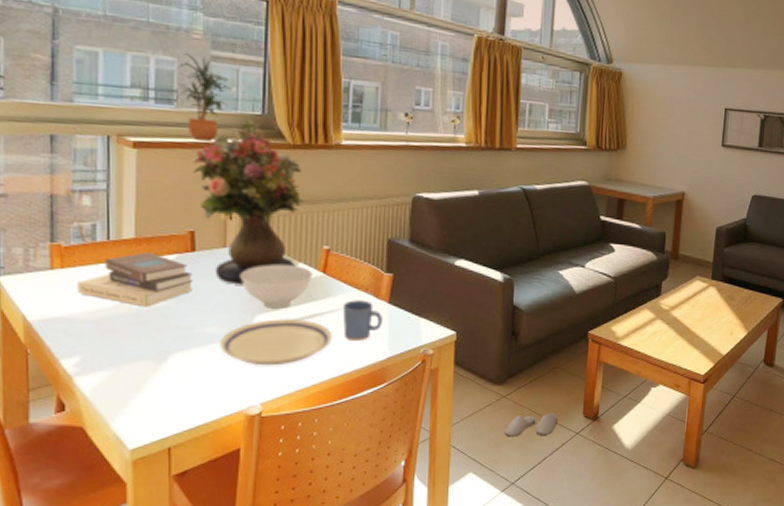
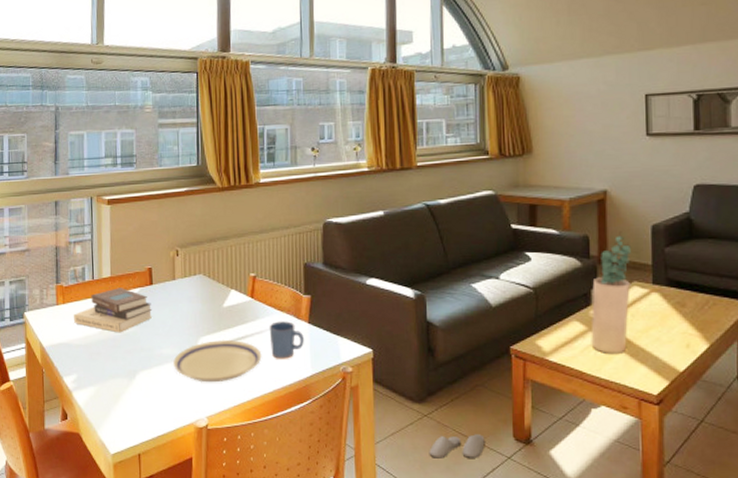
potted plant: present [178,52,233,143] -> none [136,124,175,194]
bouquet: present [193,118,305,285] -> none [149,170,234,312]
bowl: present [240,265,313,309] -> none [186,292,243,331]
vase: none [657,230,699,340] -> present [591,231,632,355]

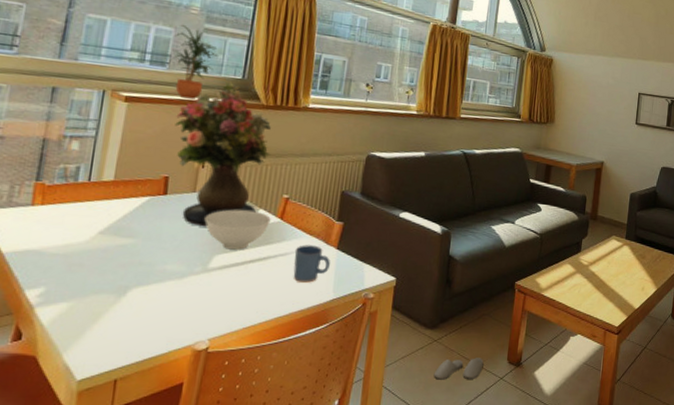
books: present [73,288,152,333] -> none [52,193,161,244]
potted plant: none [136,124,175,194] -> present [172,24,220,100]
bouquet: none [149,170,234,312] -> present [175,81,272,227]
plate: present [173,339,262,383] -> none [177,258,283,303]
bowl: none [186,292,243,331] -> present [204,209,271,250]
vase: present [591,231,632,355] -> none [577,195,615,293]

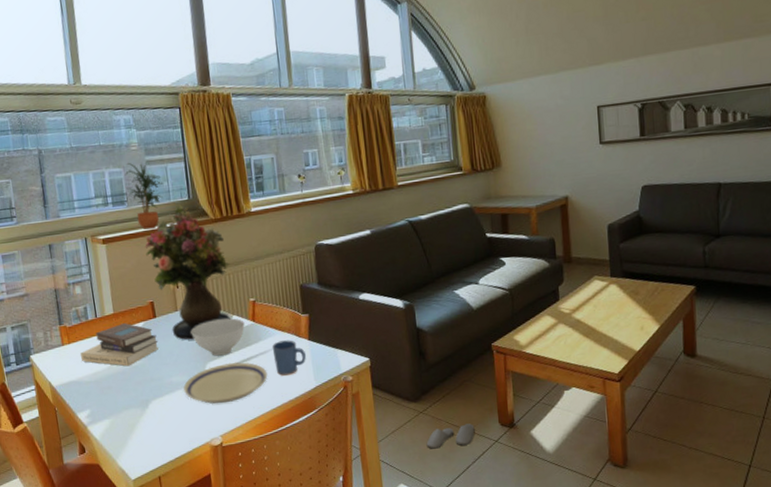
books: none [52,193,161,244] -> present [80,323,158,367]
plate: none [177,258,283,303] -> present [183,362,268,404]

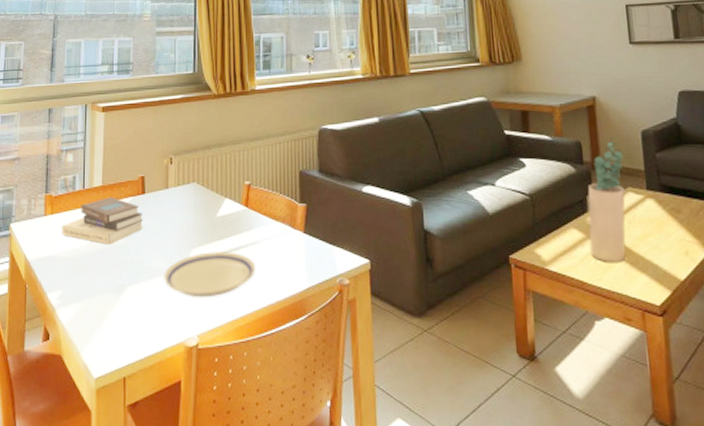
potted plant: present [125,162,165,230] -> none [133,32,172,101]
bouquet: present [145,204,231,340] -> none [143,77,229,222]
bowl: present [190,318,245,356] -> none [179,201,237,242]
mug: present [272,340,306,376] -> none [263,231,300,271]
slippers: present [426,423,475,449] -> none [430,350,488,378]
vase: none [559,232,592,342] -> present [587,137,626,263]

